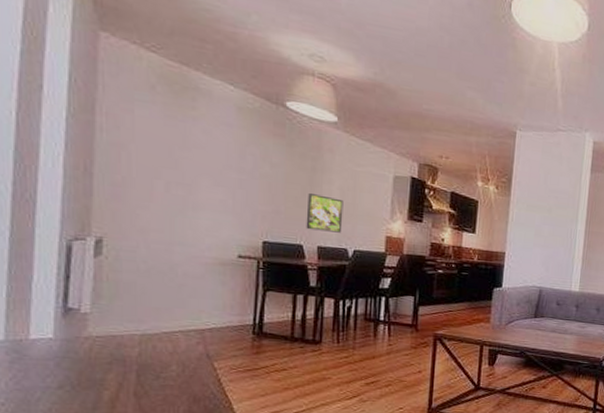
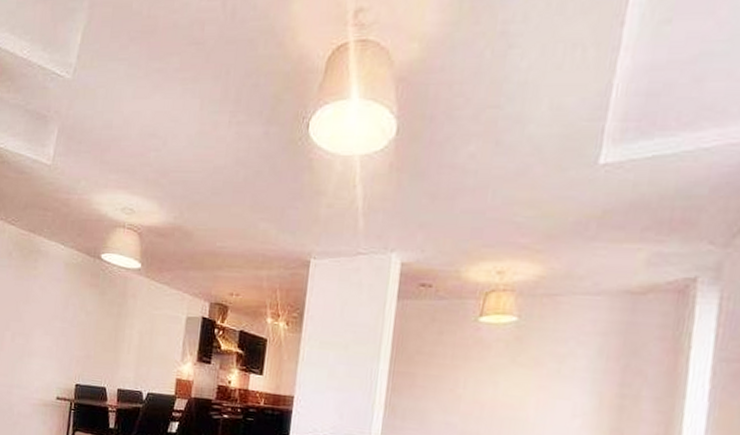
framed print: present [306,193,344,233] -> none [109,338,142,376]

